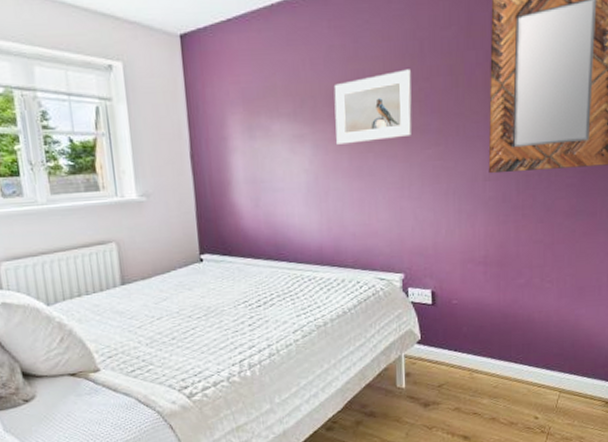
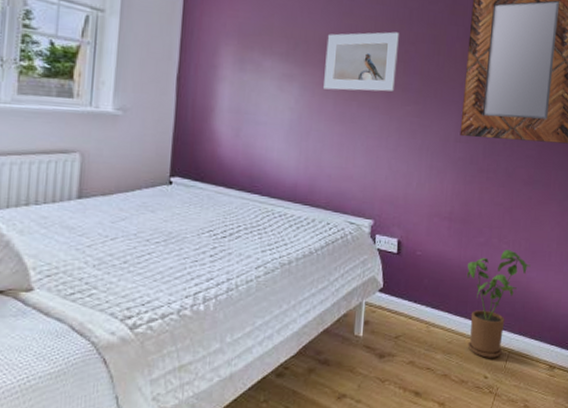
house plant: none [509,288,579,399] -> present [467,250,531,358]

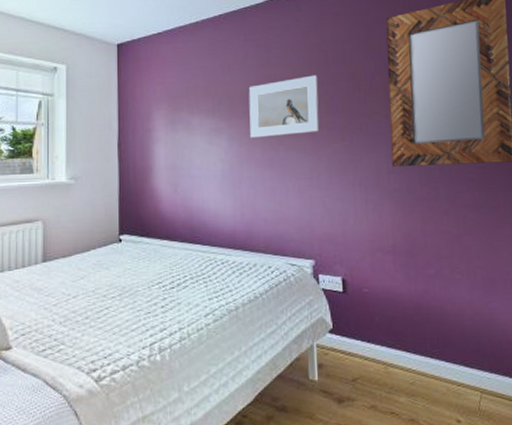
house plant: present [467,250,531,358] -> none [420,280,491,400]

